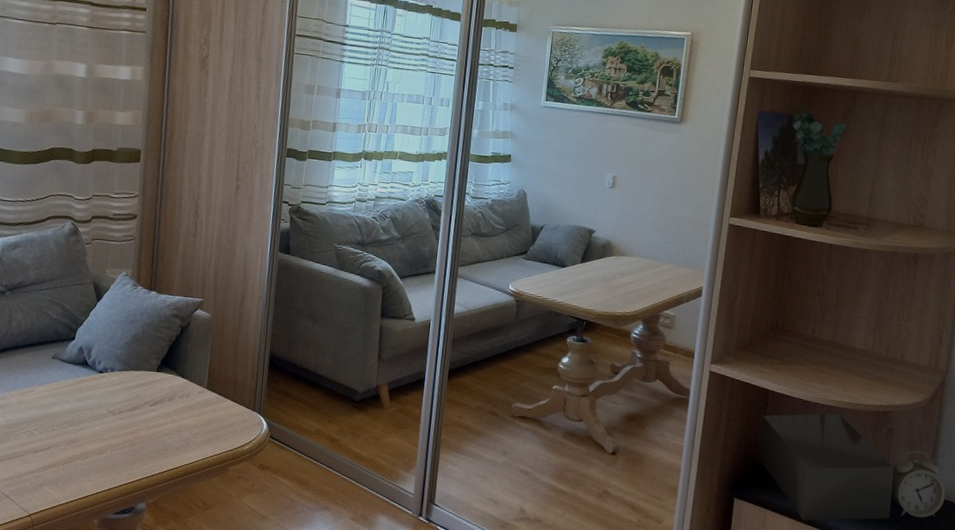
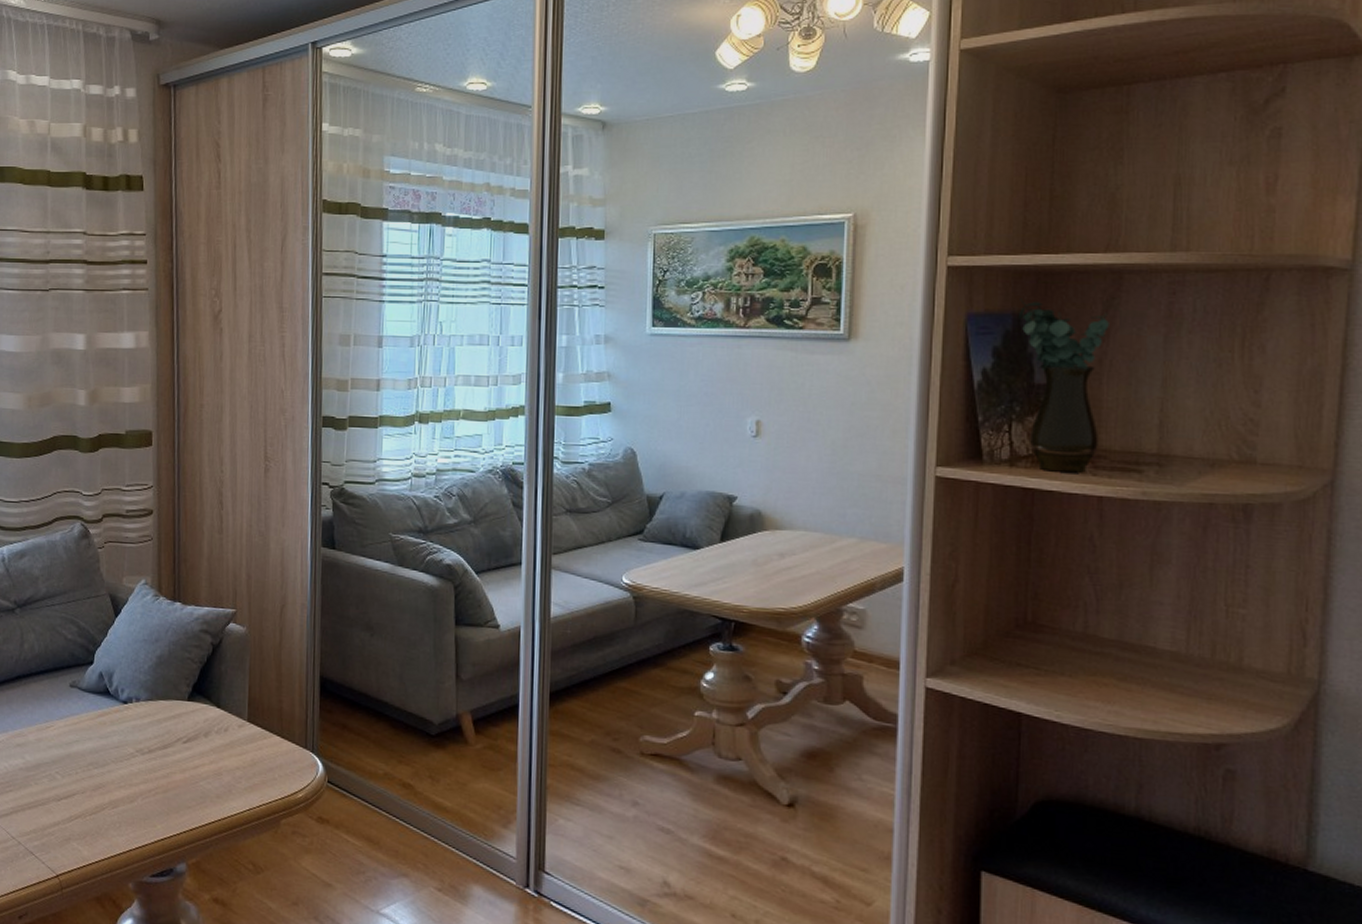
decorative box: present [760,413,894,521] -> none [1015,747,1244,909]
alarm clock: present [890,450,946,518] -> none [1241,803,1338,908]

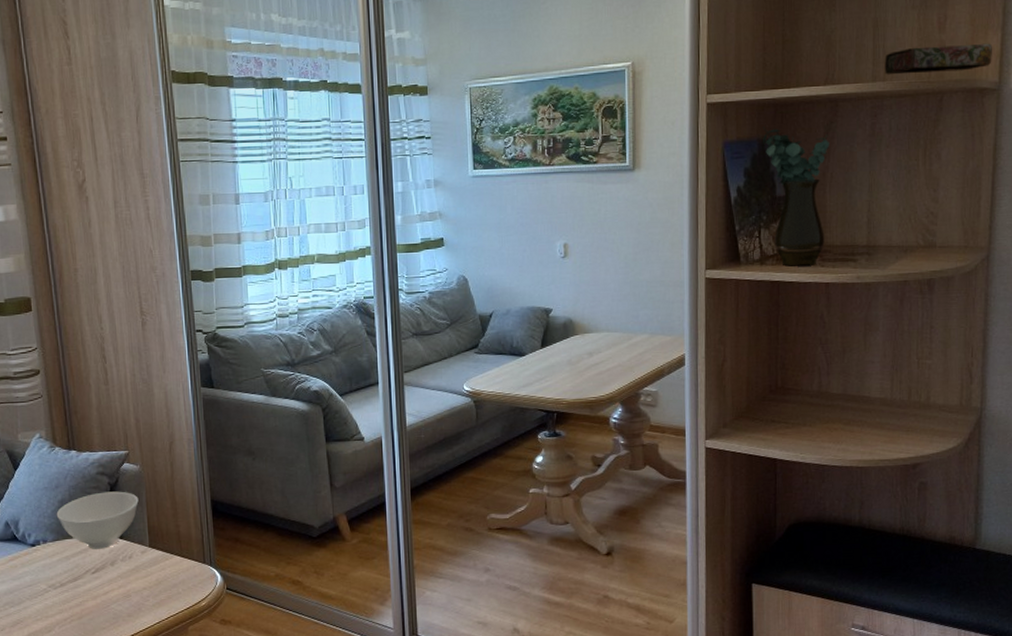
bowl: none [153,652,242,717] -> present [56,491,139,549]
decorative box: none [1189,211,1343,244] -> present [885,43,992,75]

